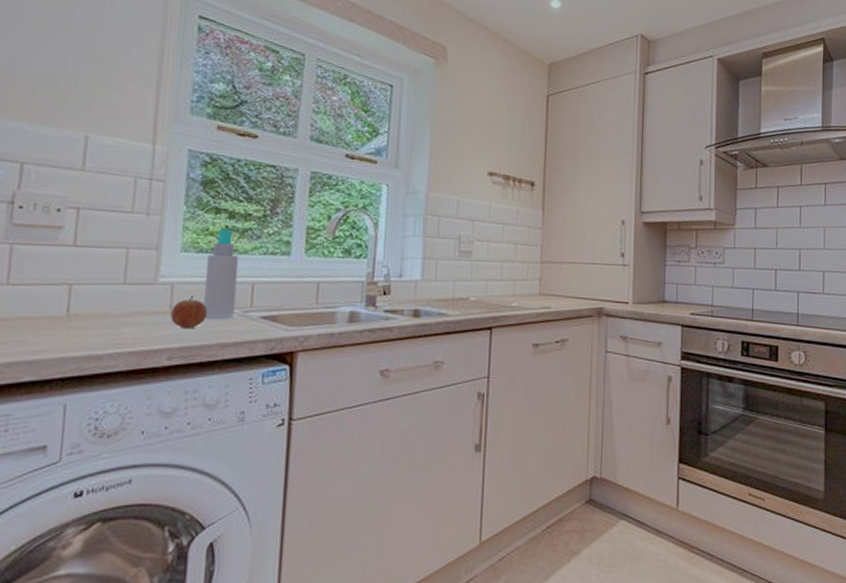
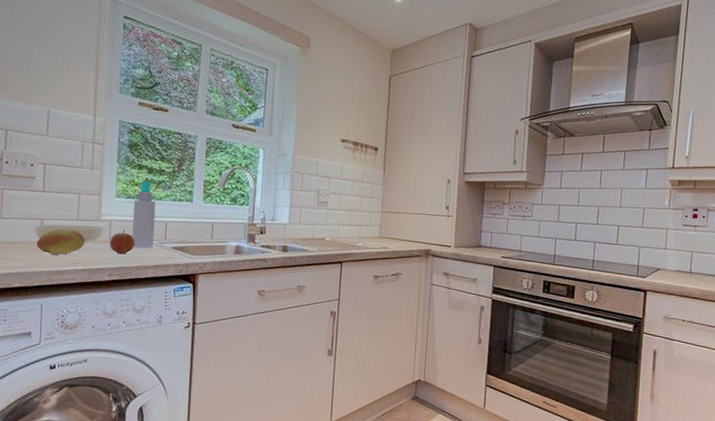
bowl: none [56,290,163,320] -> present [33,224,104,246]
fruit: none [61,297,135,333] -> present [36,229,85,255]

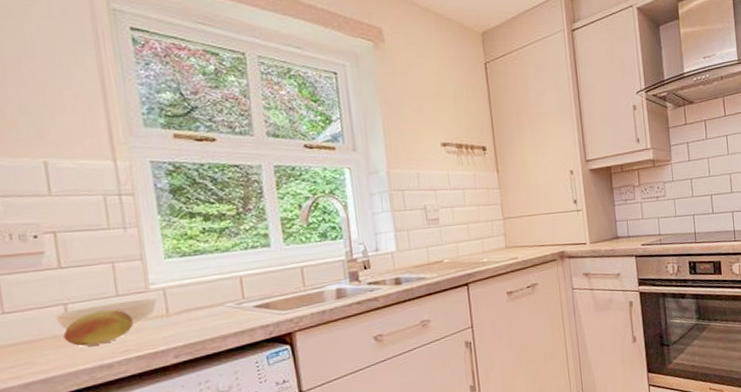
fruit: present [109,230,135,255] -> none [167,297,204,328]
spray bottle: present [132,180,156,248] -> none [192,231,229,316]

